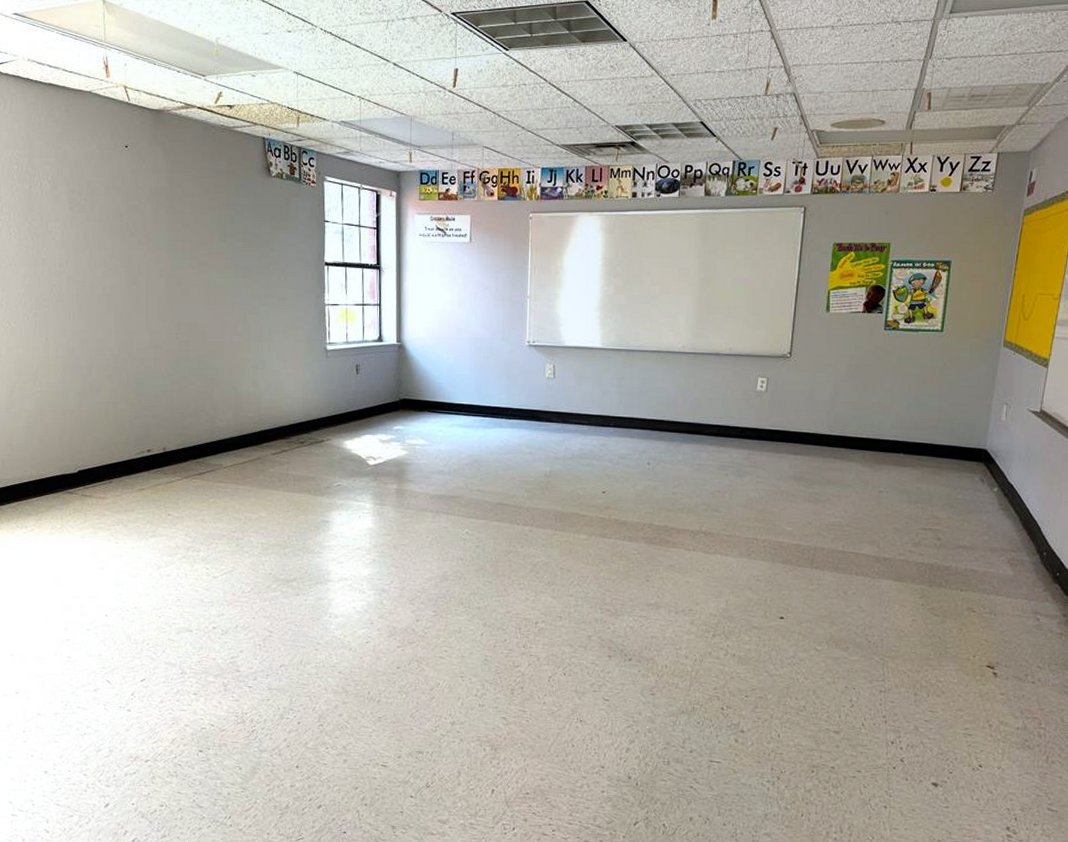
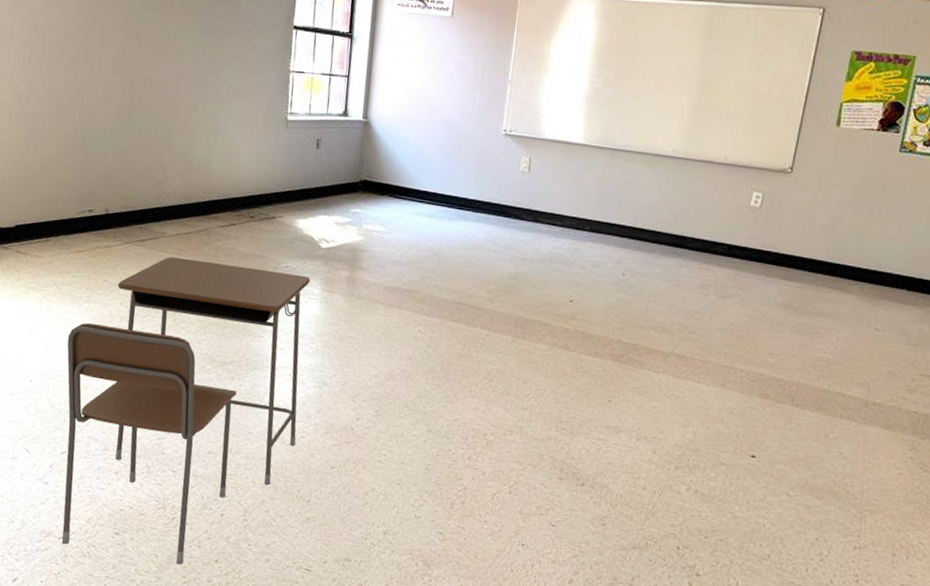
school desk: none [137,486,362,774] -> present [61,256,310,565]

